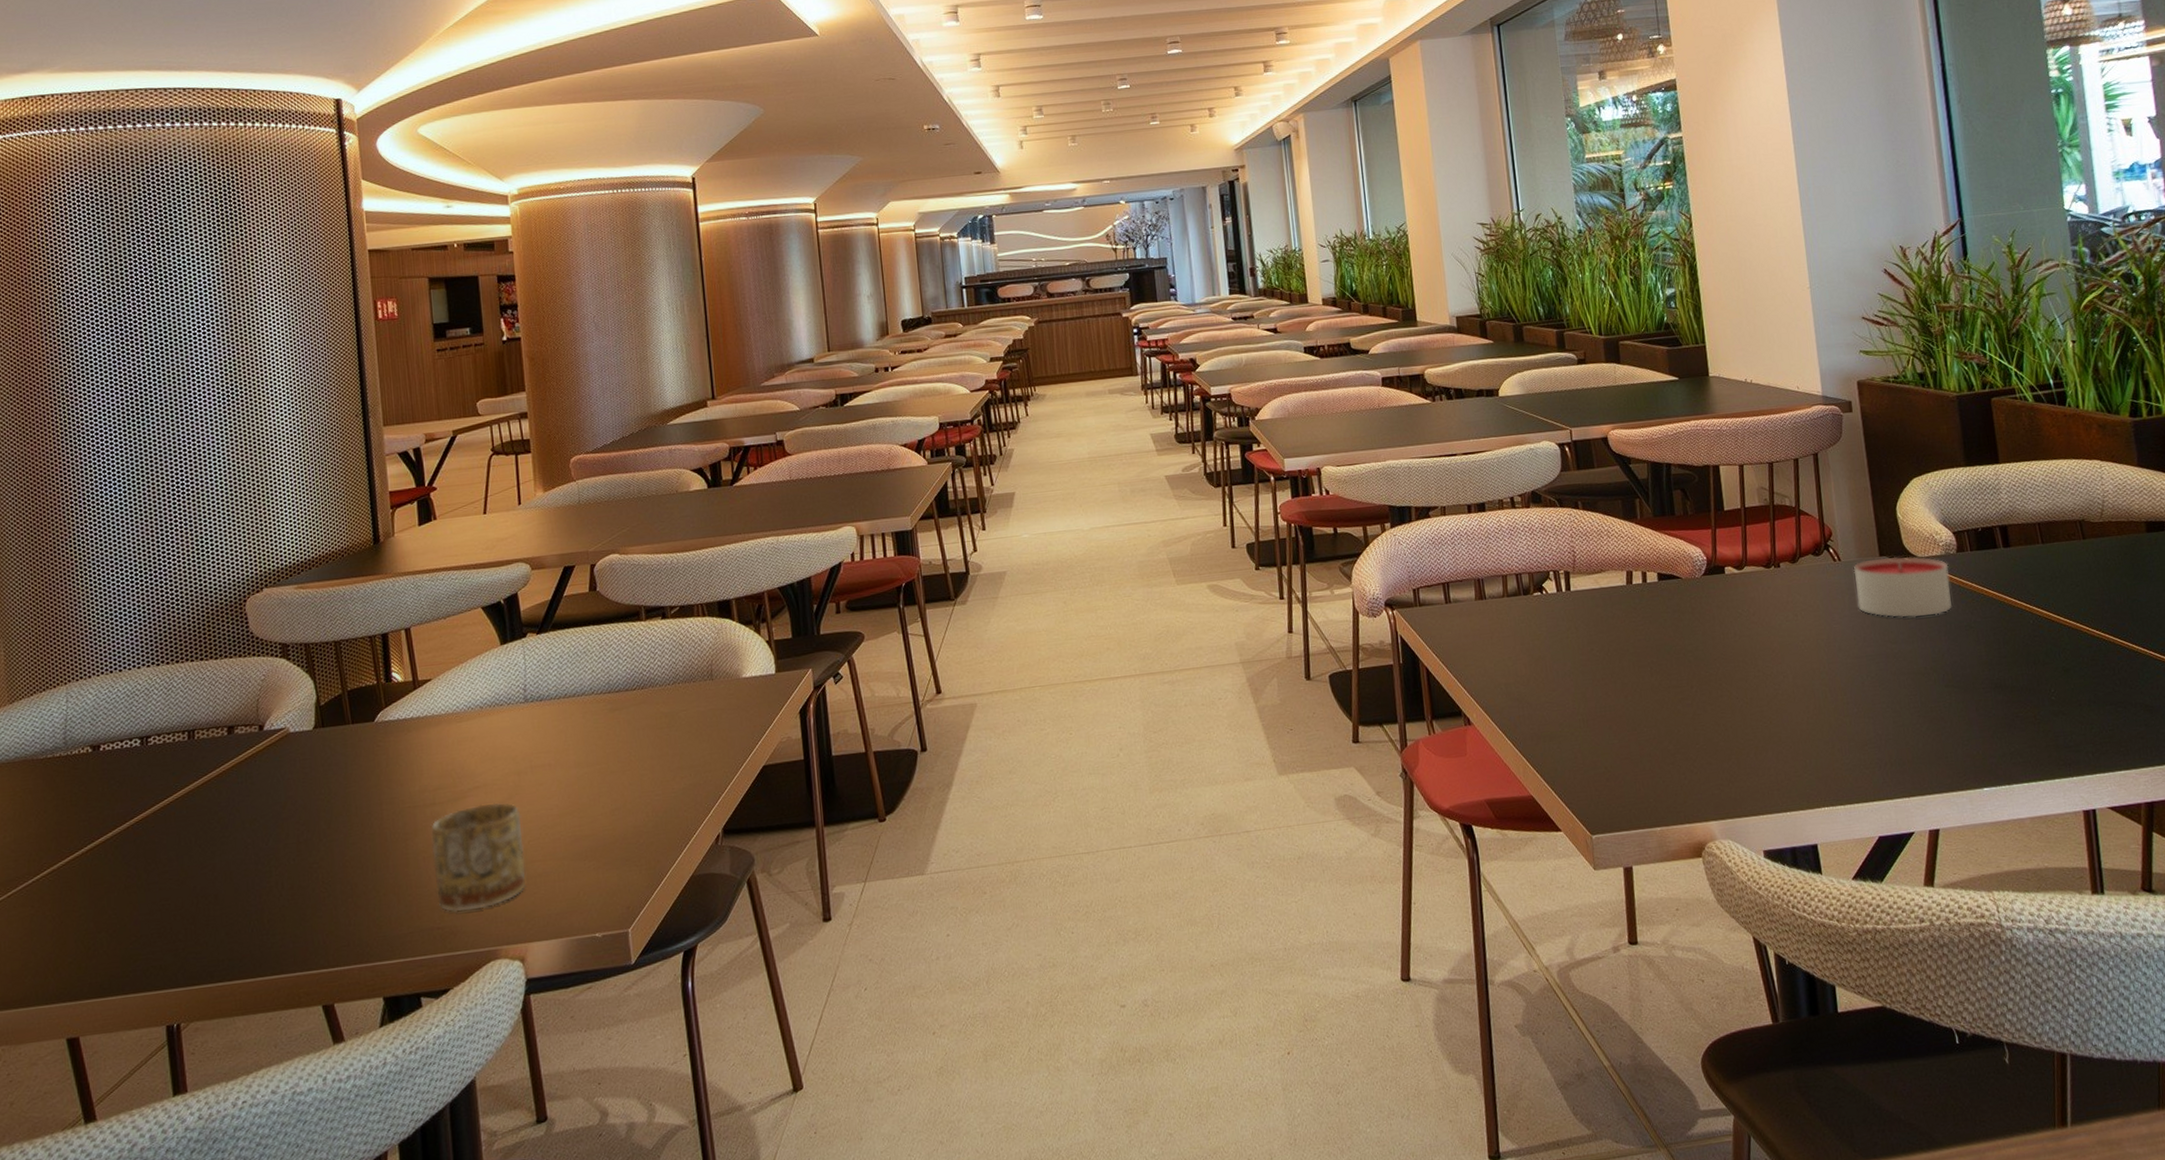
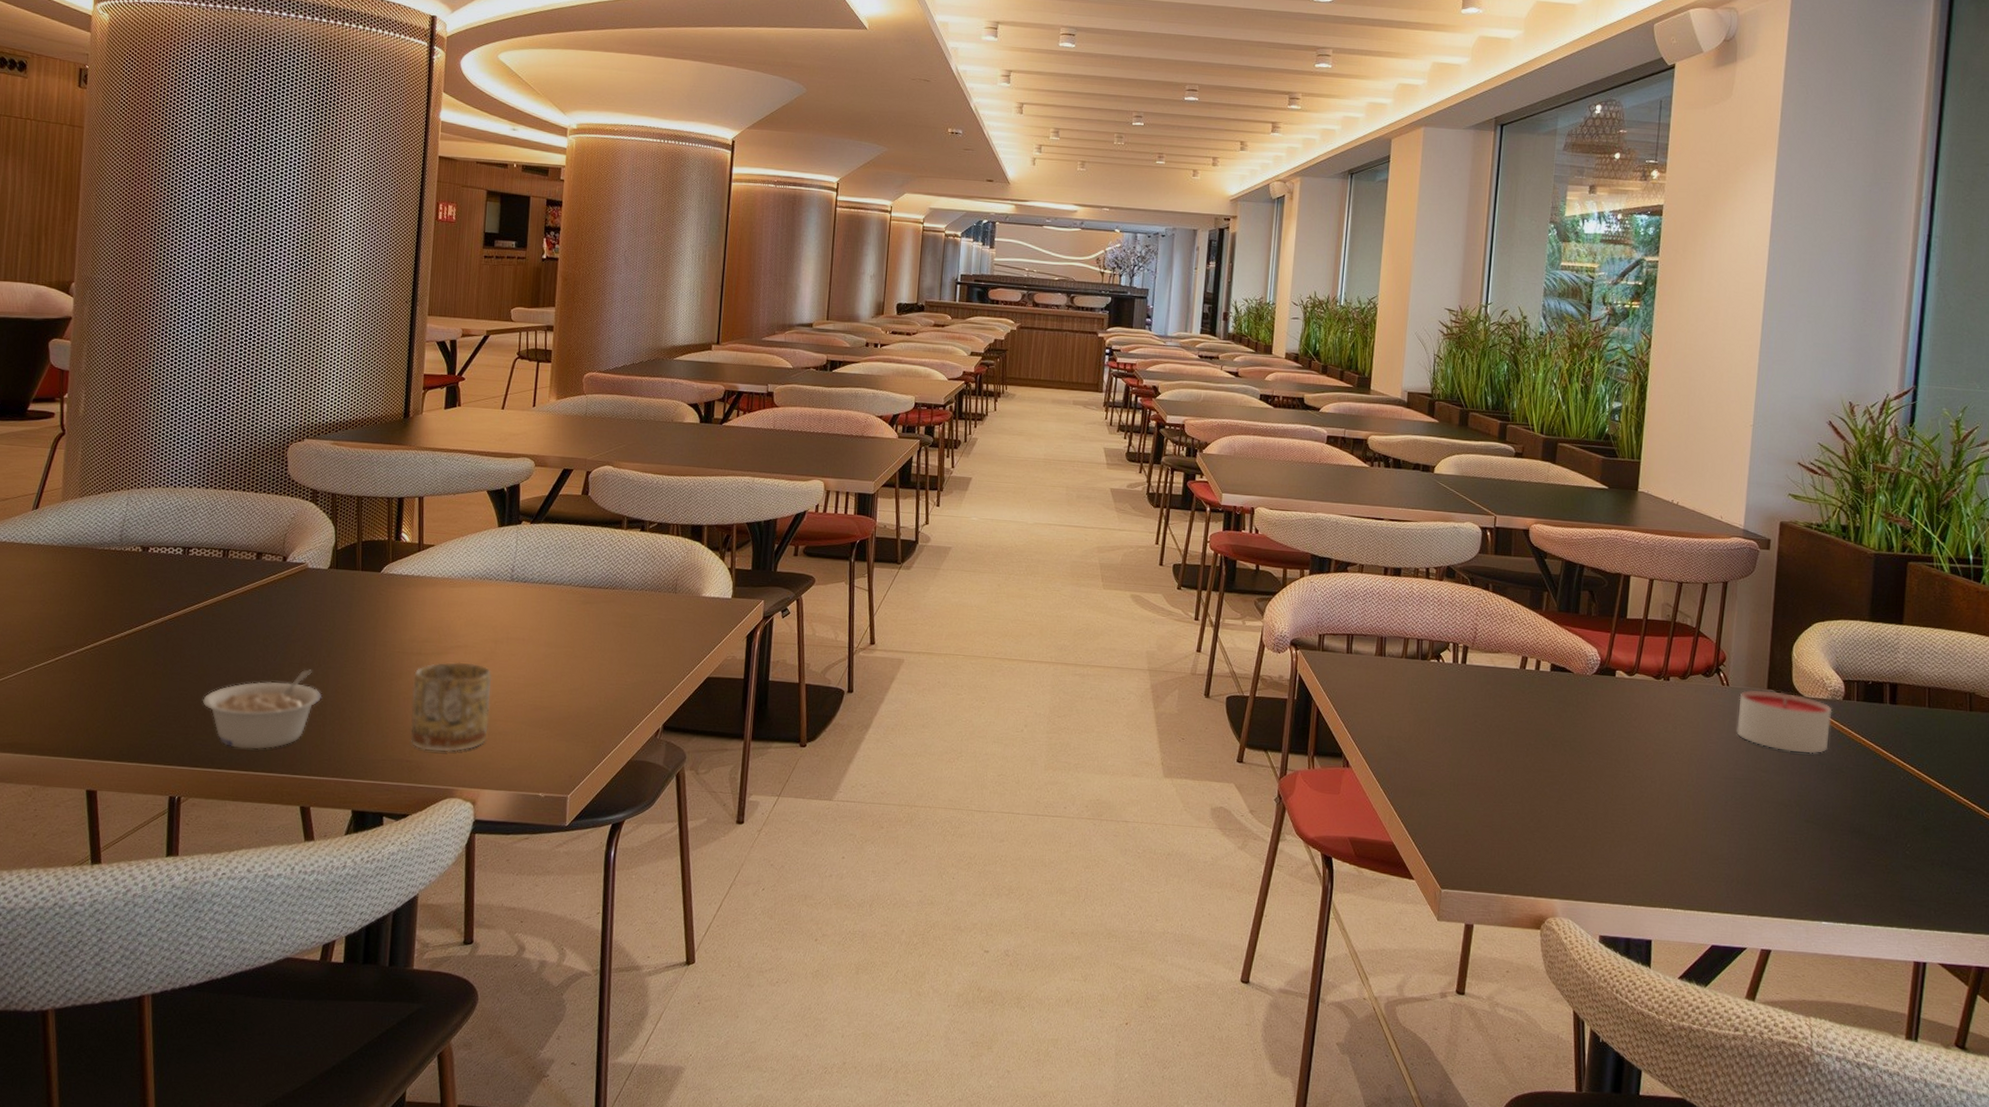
legume: none [188,847,329,955] -> present [202,669,322,750]

